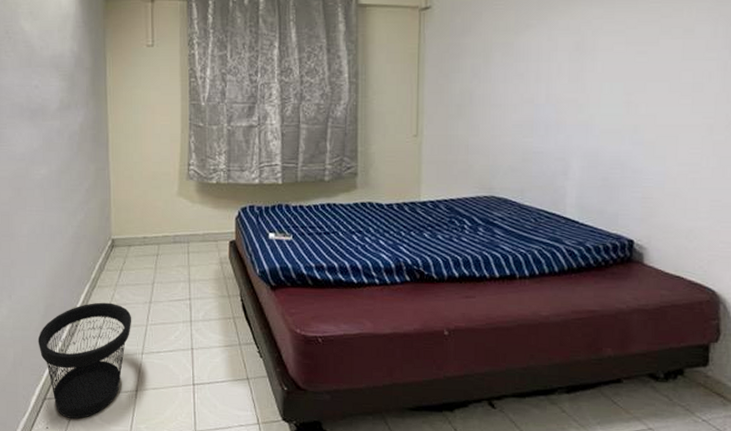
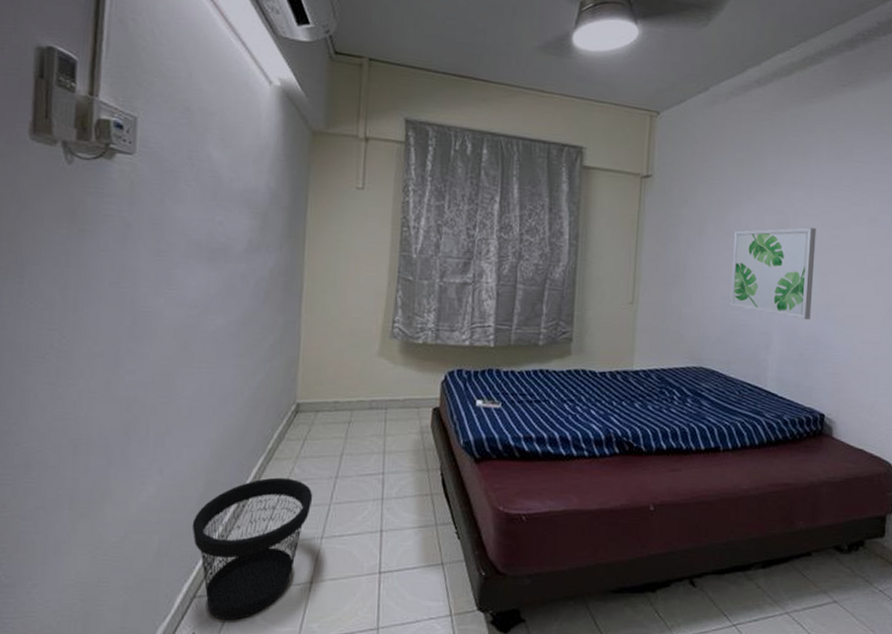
wall art: none [521,46,619,143] -> present [729,227,817,319]

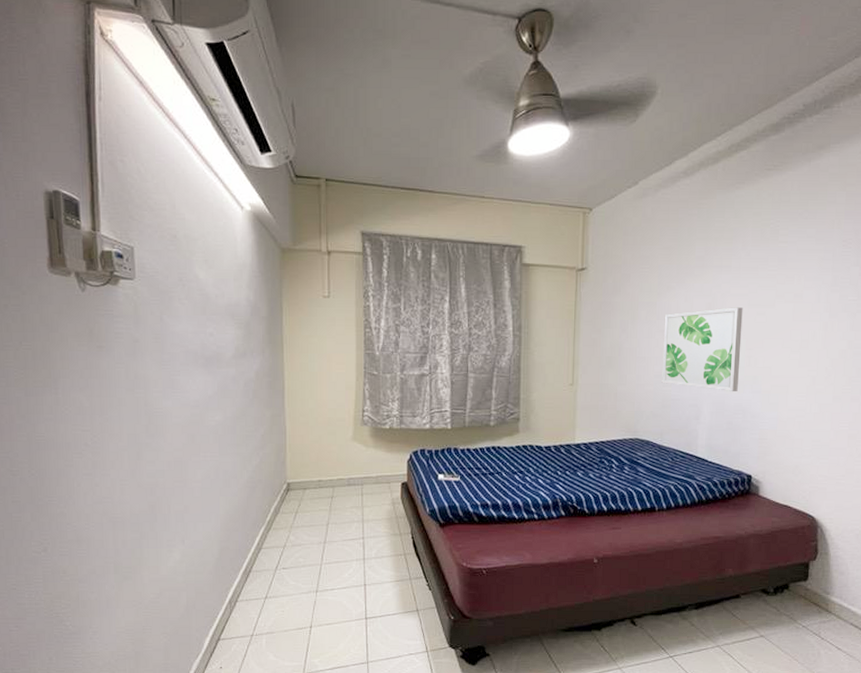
wastebasket: present [192,477,313,620] -> none [211,544,307,657]

